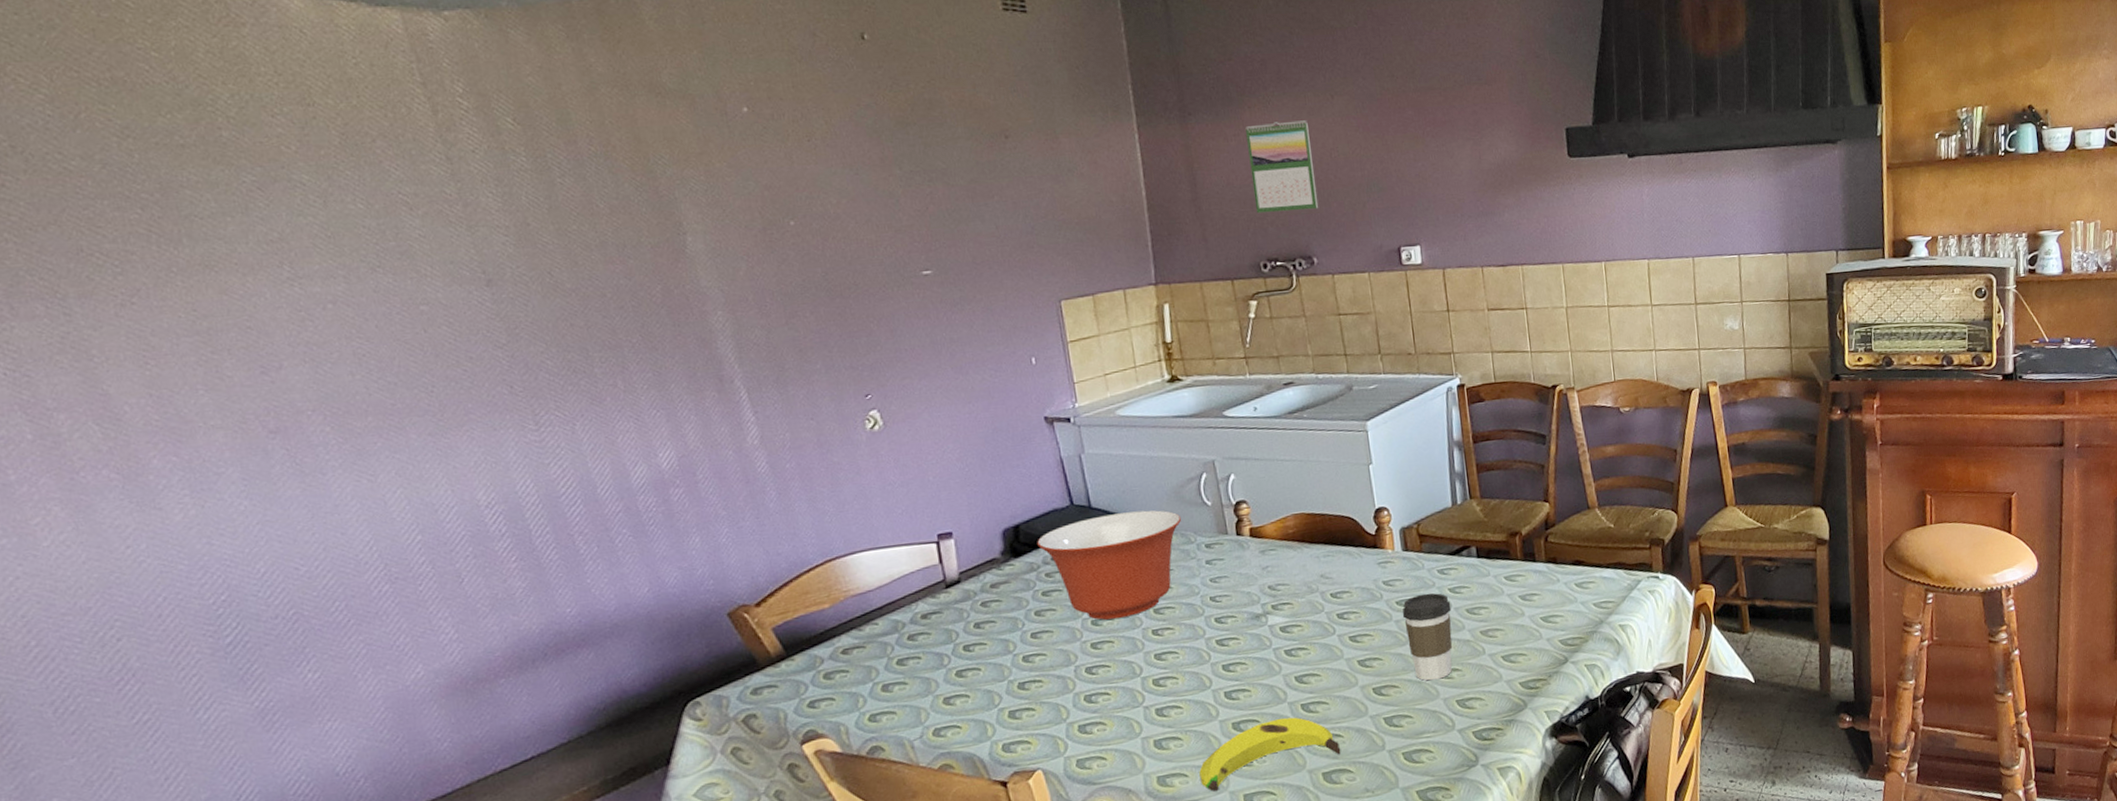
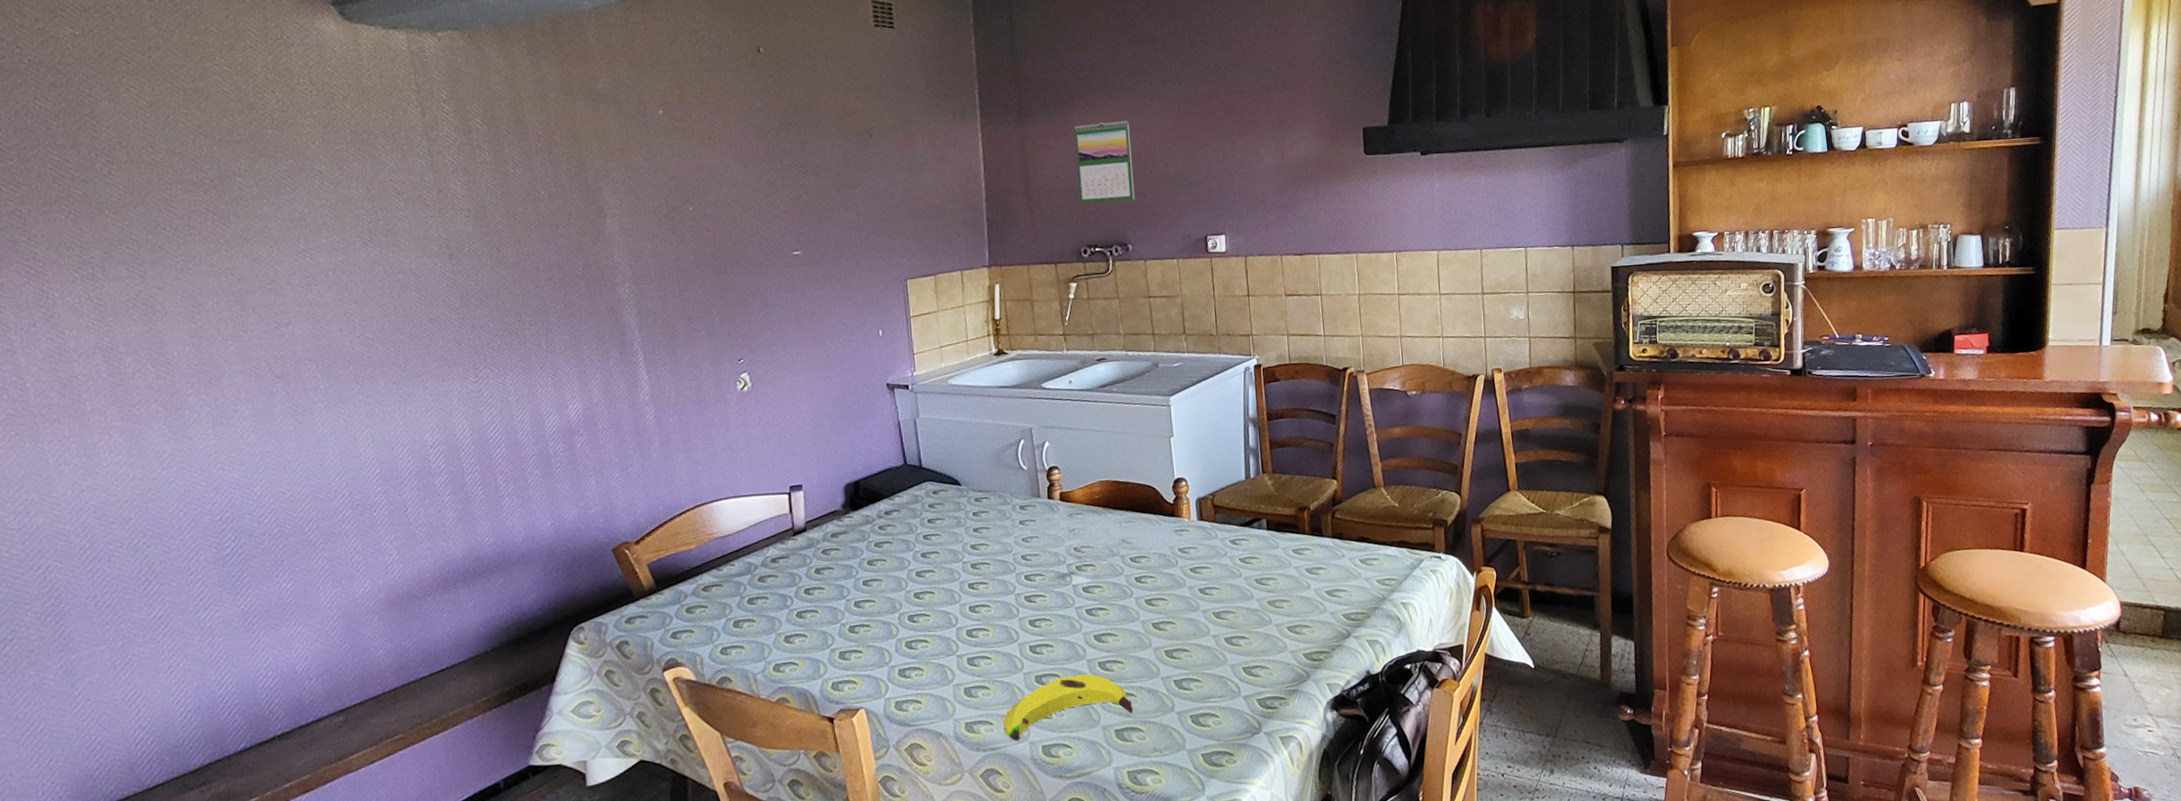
mixing bowl: present [1037,510,1182,620] -> none [873,472,1000,572]
coffee cup: present [1402,592,1452,681] -> none [1195,561,1241,647]

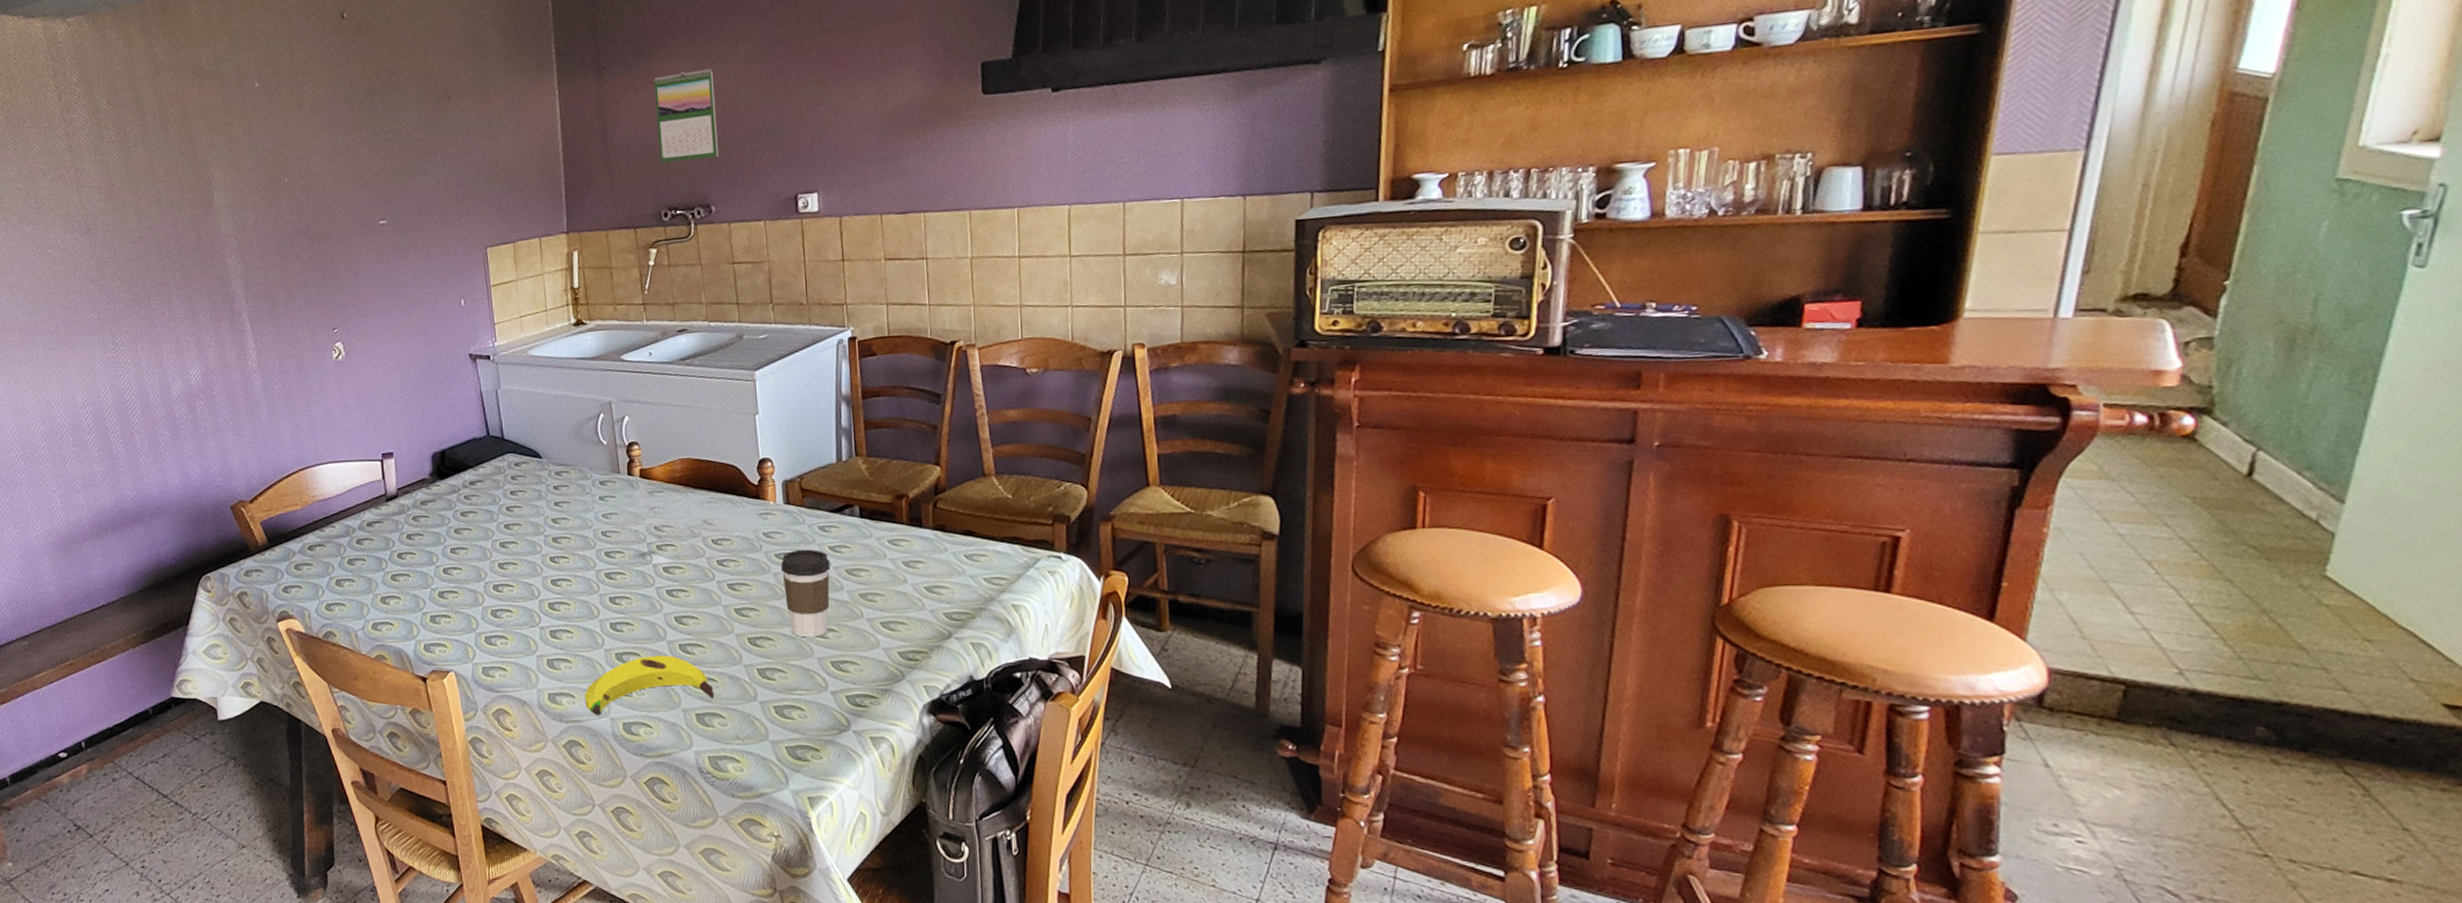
coffee cup: none [1195,561,1241,647] -> present [780,549,831,638]

